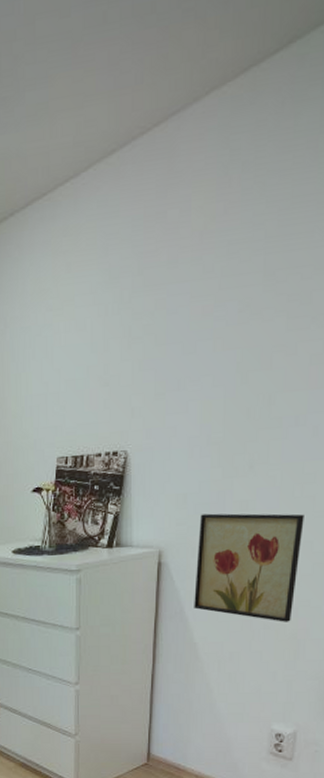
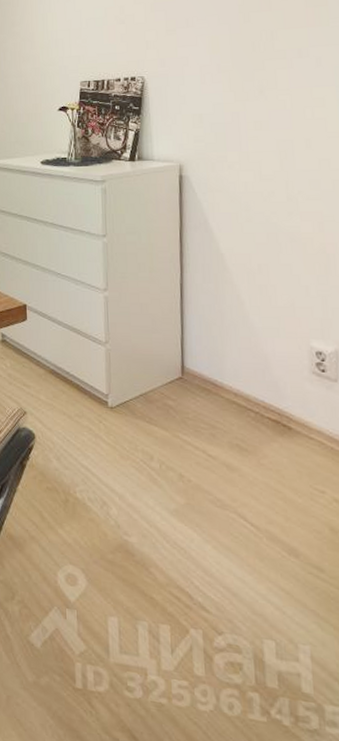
wall art: present [194,513,304,622] -> none [216,132,319,236]

